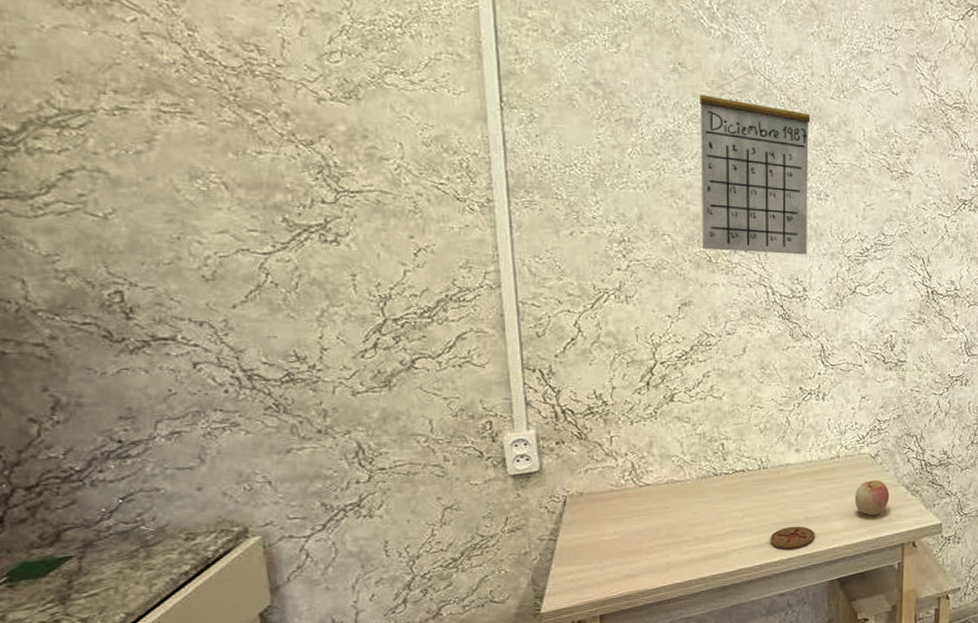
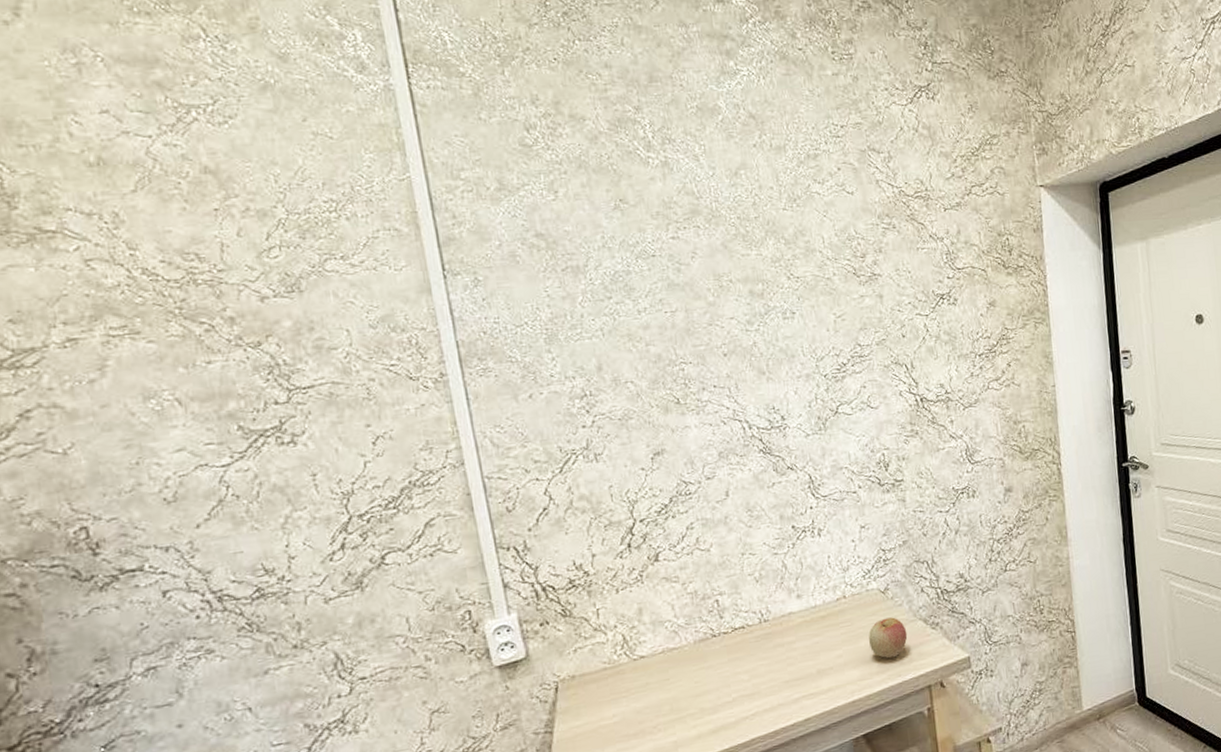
calendar: present [700,70,811,255] -> none [645,193,780,392]
coaster: present [770,526,815,549] -> none [782,680,832,710]

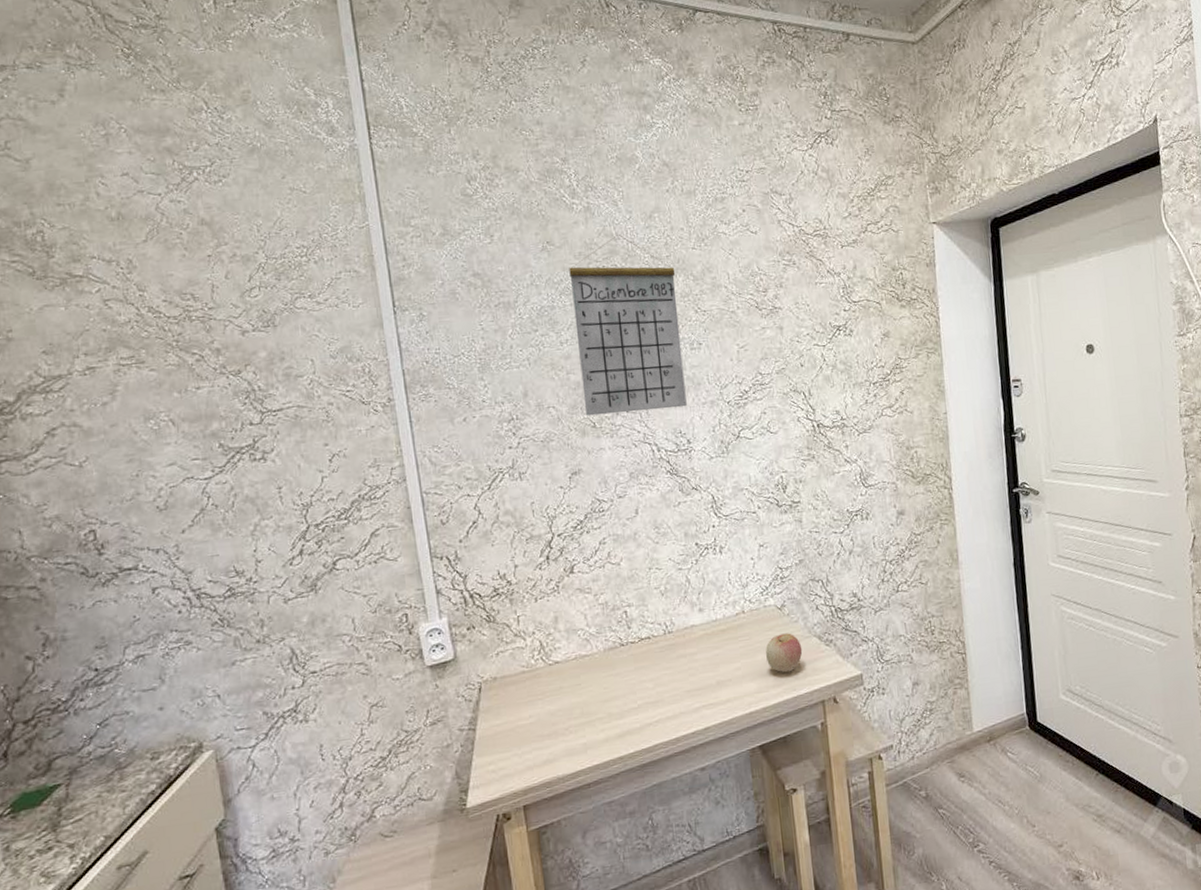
calendar: none [645,193,780,392] -> present [569,235,687,416]

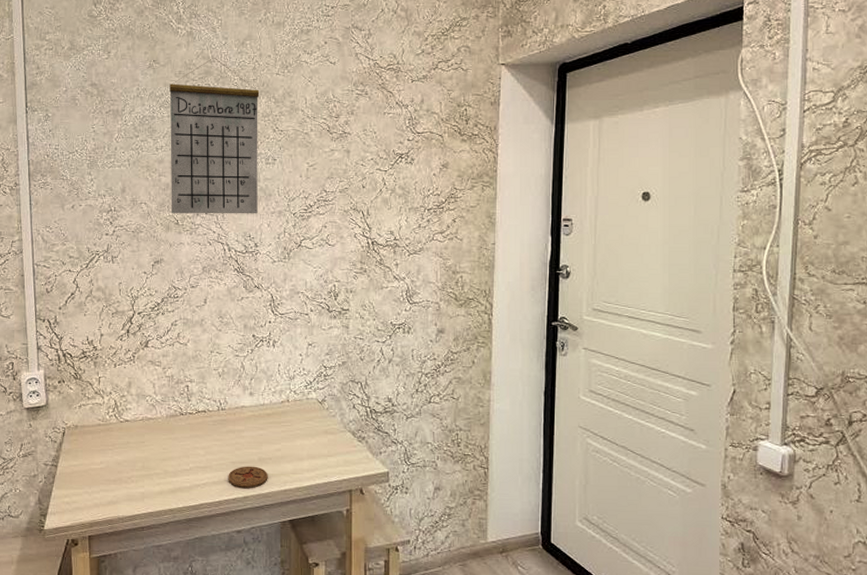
coaster: none [683,691,730,719] -> present [228,466,268,488]
apple: present [765,633,803,673] -> none [303,425,337,460]

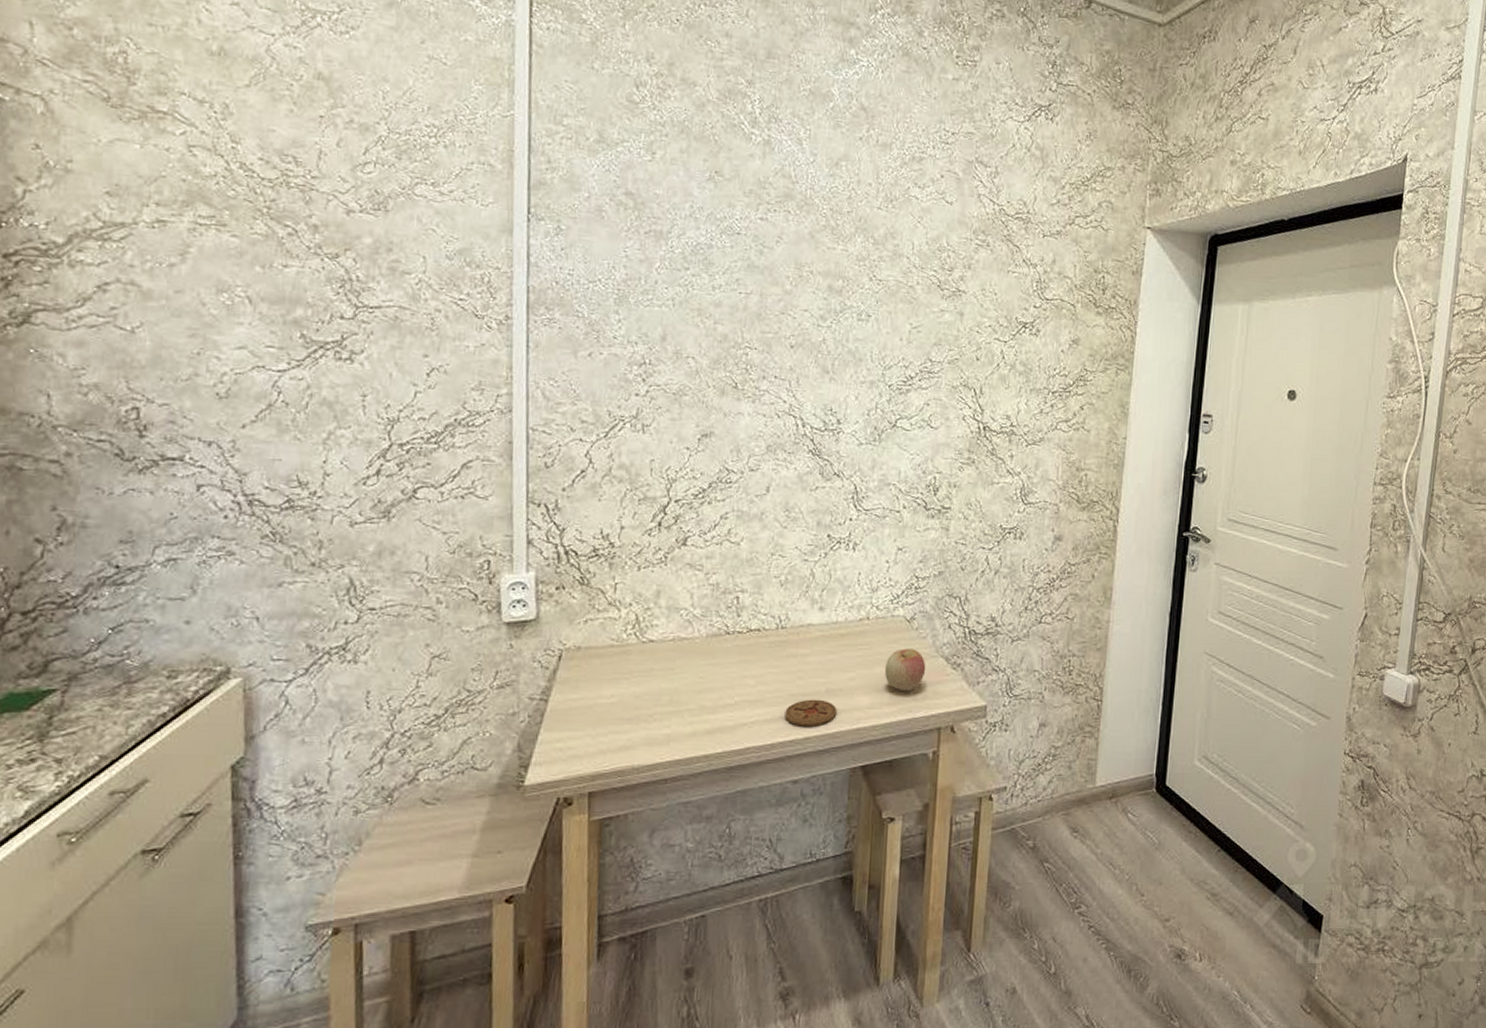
calendar: present [169,58,260,214] -> none [728,178,855,383]
apple: none [303,425,337,460] -> present [884,648,926,692]

